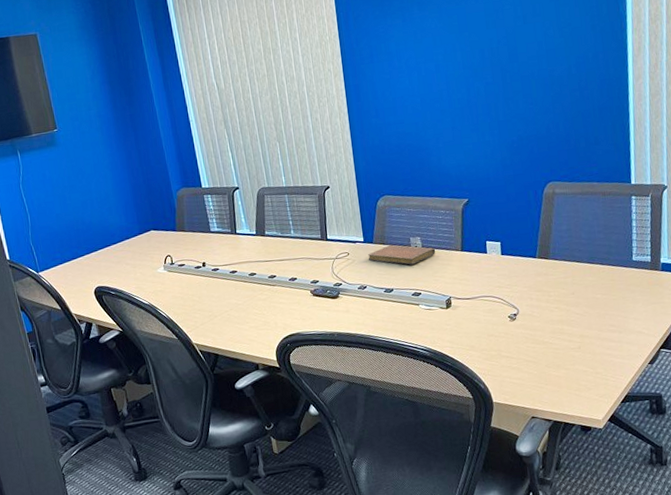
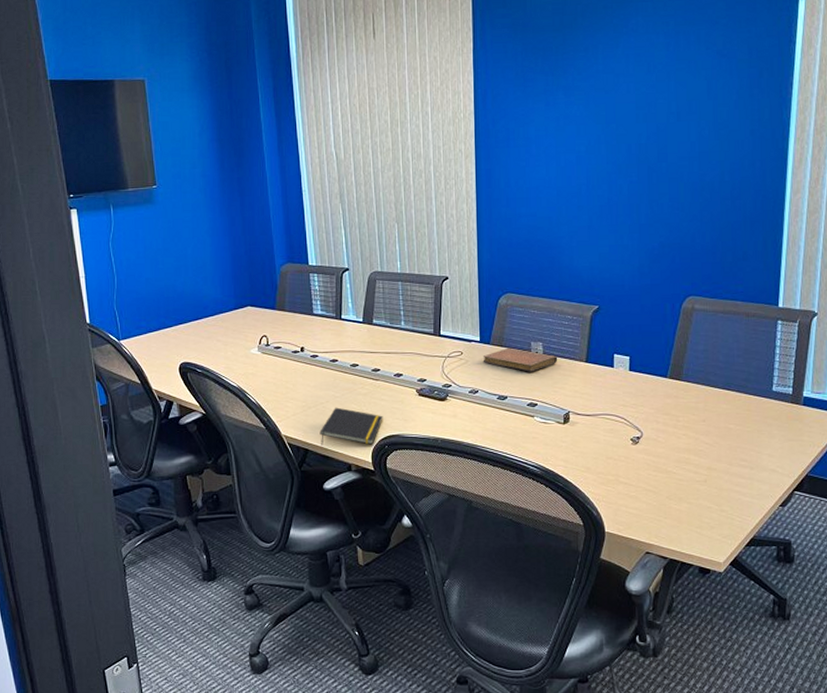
notepad: none [227,313,283,350] -> present [319,407,383,446]

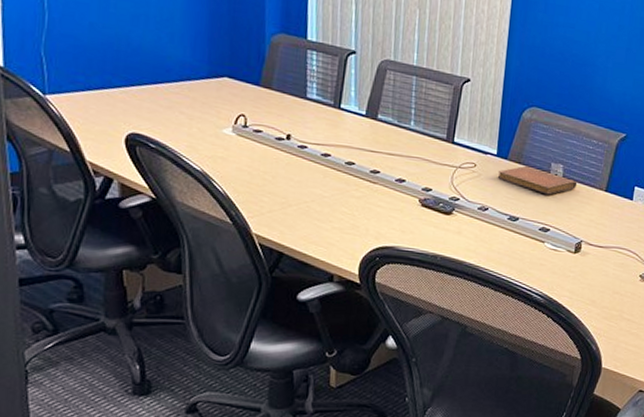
notepad: present [319,407,383,446] -> none [299,208,378,255]

